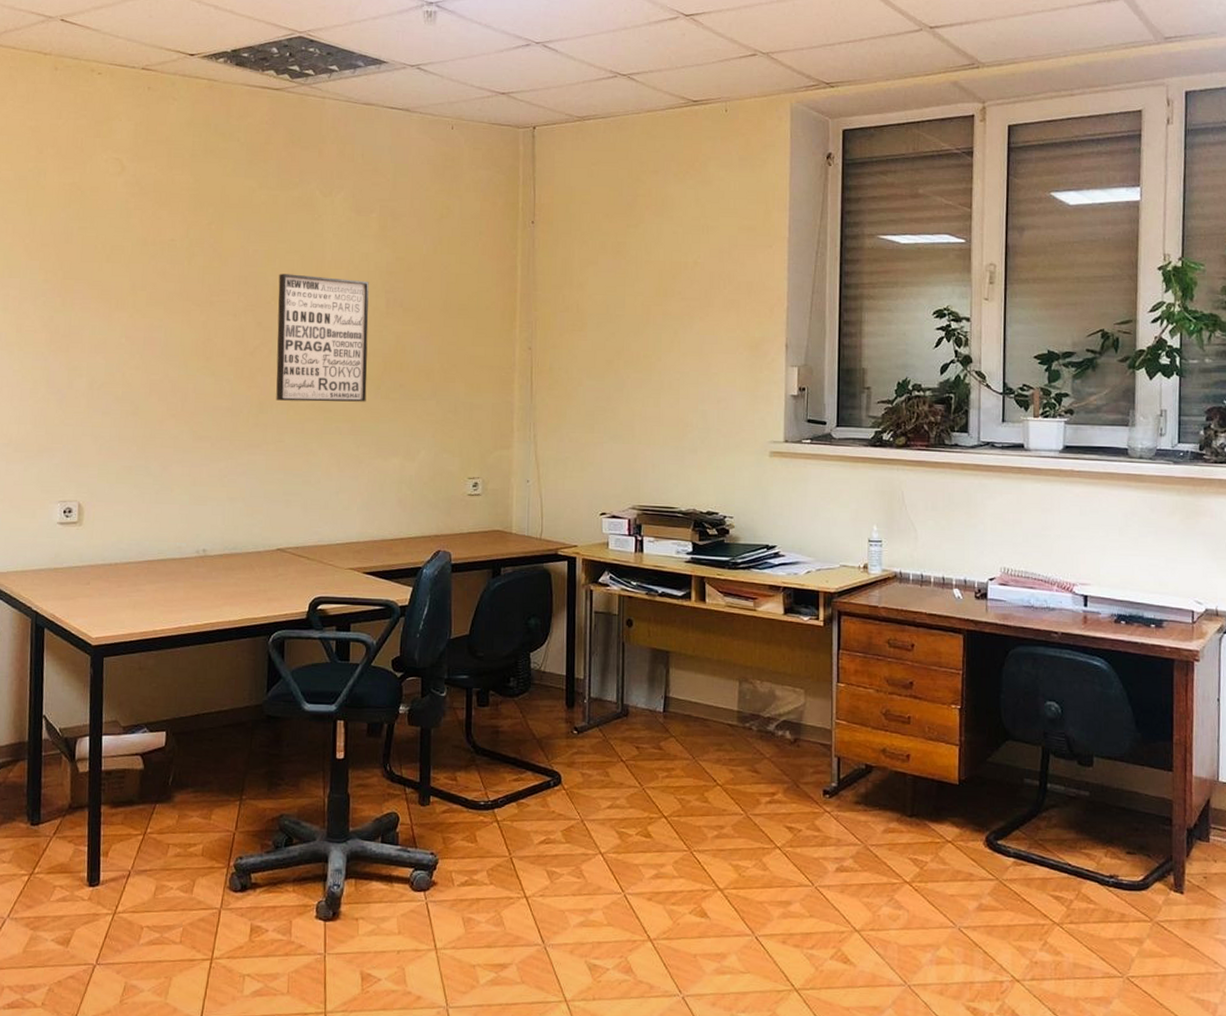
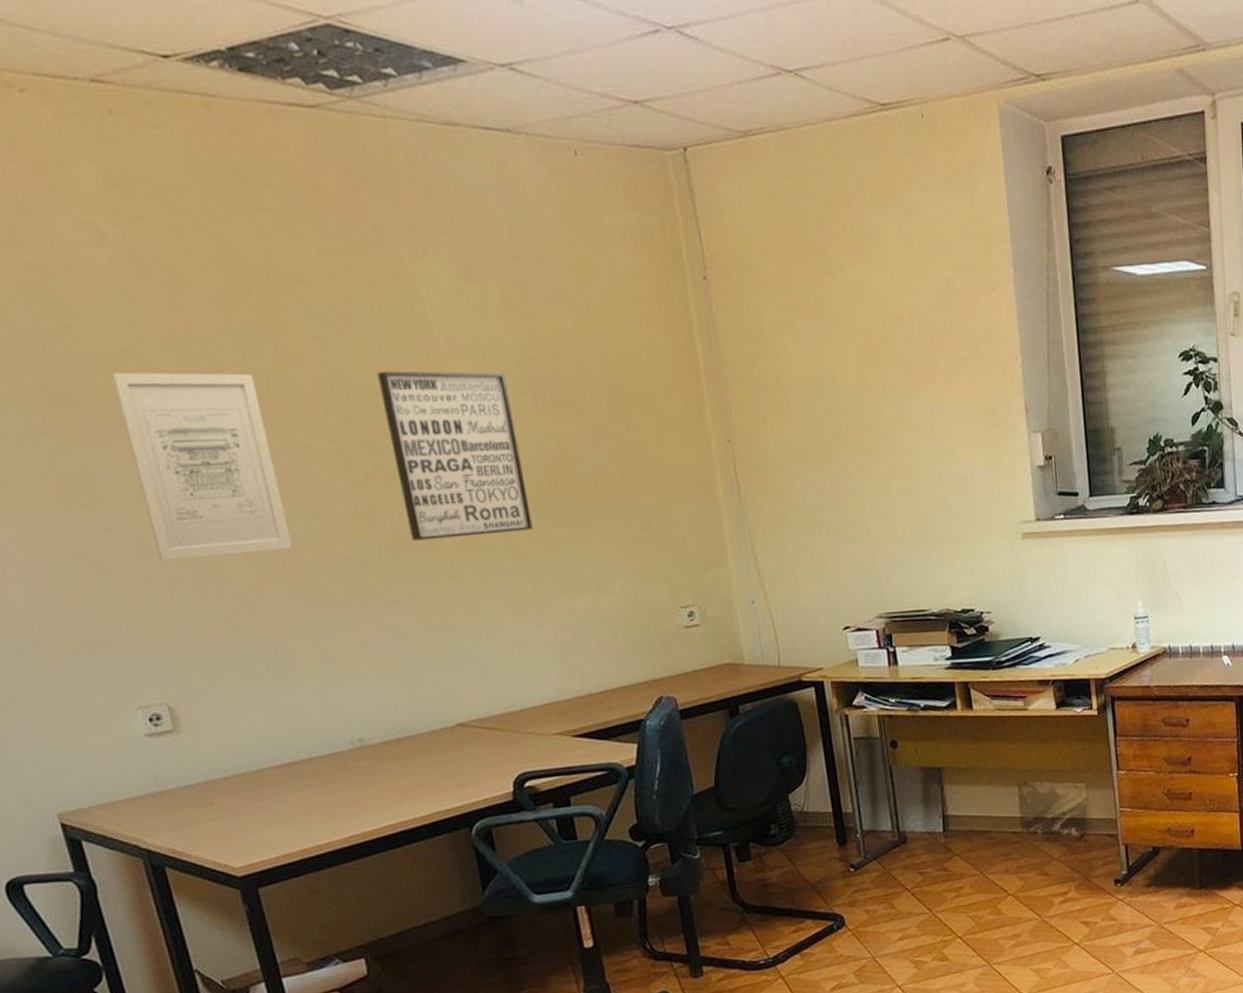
wall art: none [101,260,195,397] -> present [111,372,293,561]

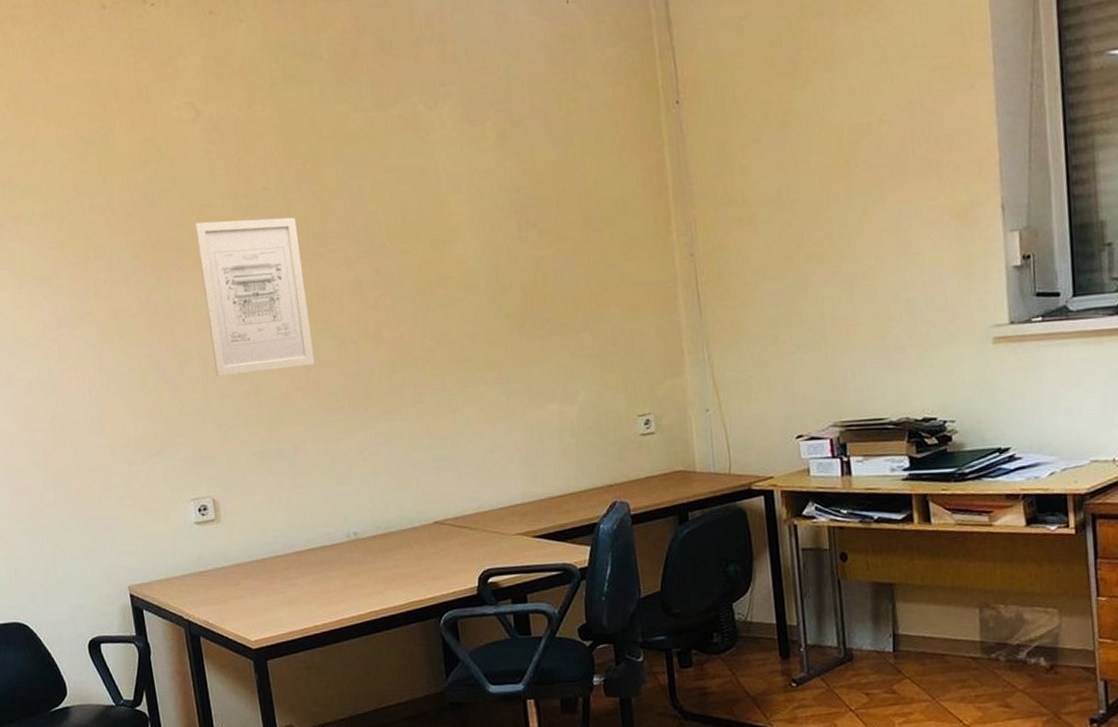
wall art: present [377,371,533,541] -> none [391,203,510,356]

